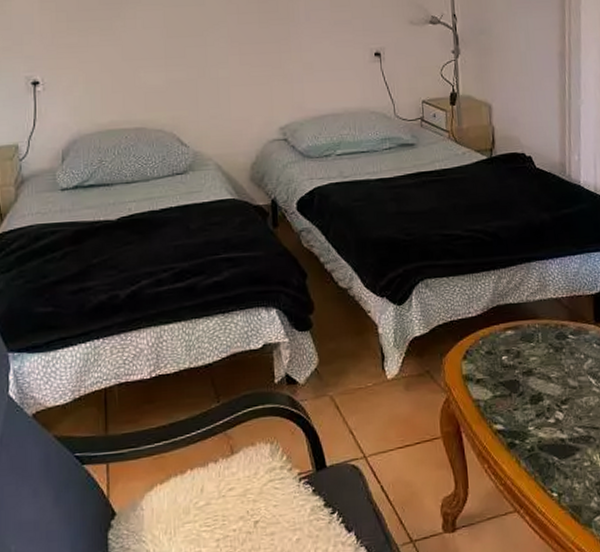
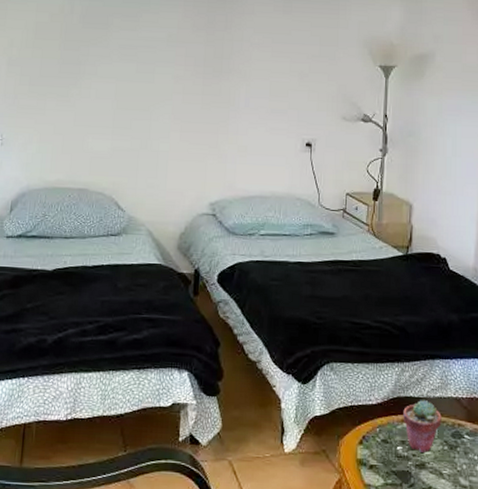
potted succulent: none [504,305,544,359] -> present [403,400,442,453]

